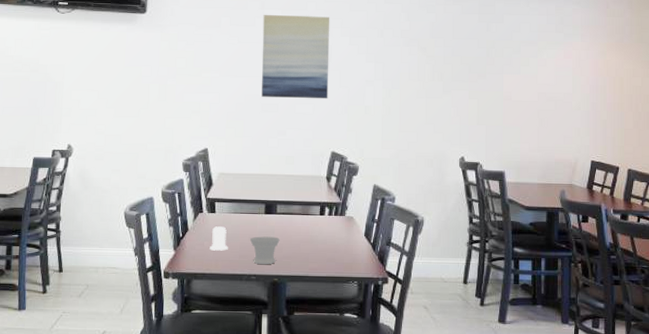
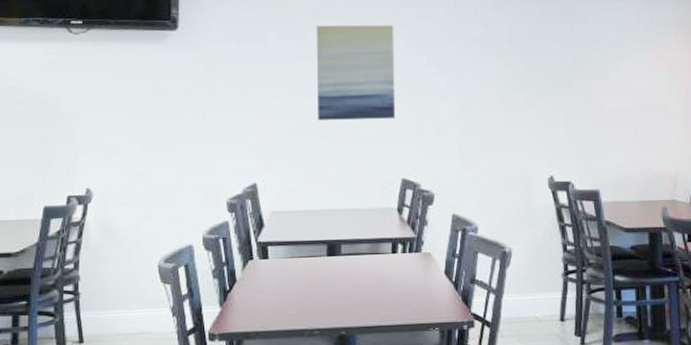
salt shaker: present [210,226,228,251] -> none [263,274,285,304]
cup: present [249,236,280,265] -> none [310,282,346,317]

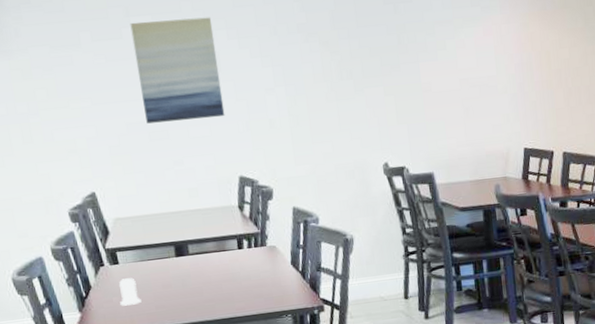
salt shaker: none [263,274,285,304] -> present [119,278,142,306]

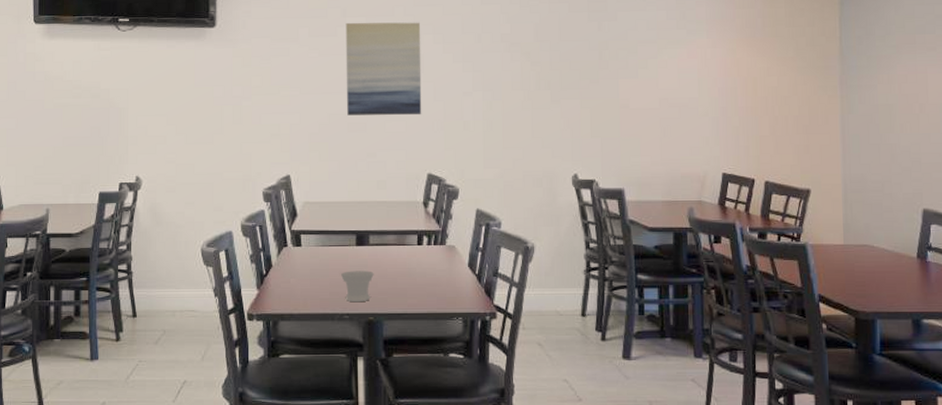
salt shaker: present [119,278,142,306] -> none [297,261,317,288]
cup: none [163,280,198,313] -> present [340,271,374,303]

